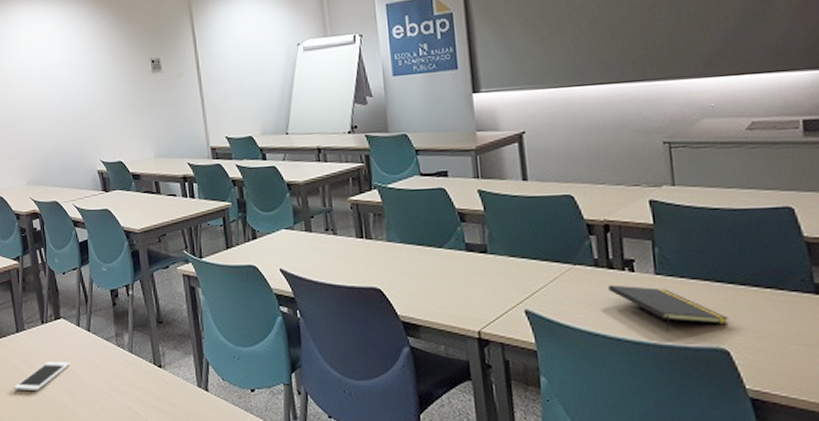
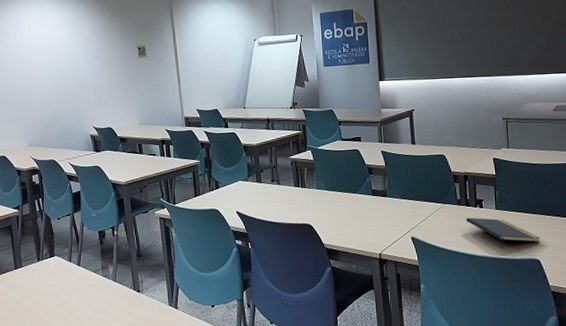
cell phone: present [14,362,70,391] -> none [11,292,62,318]

